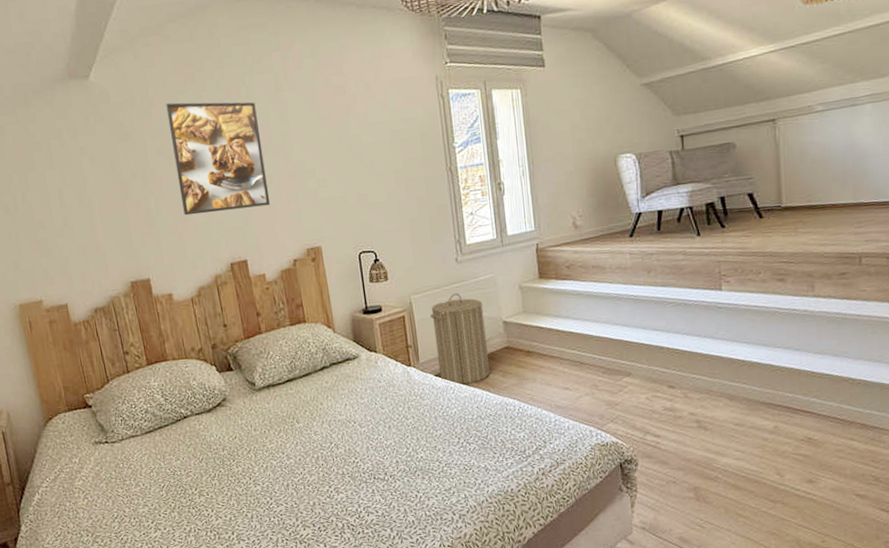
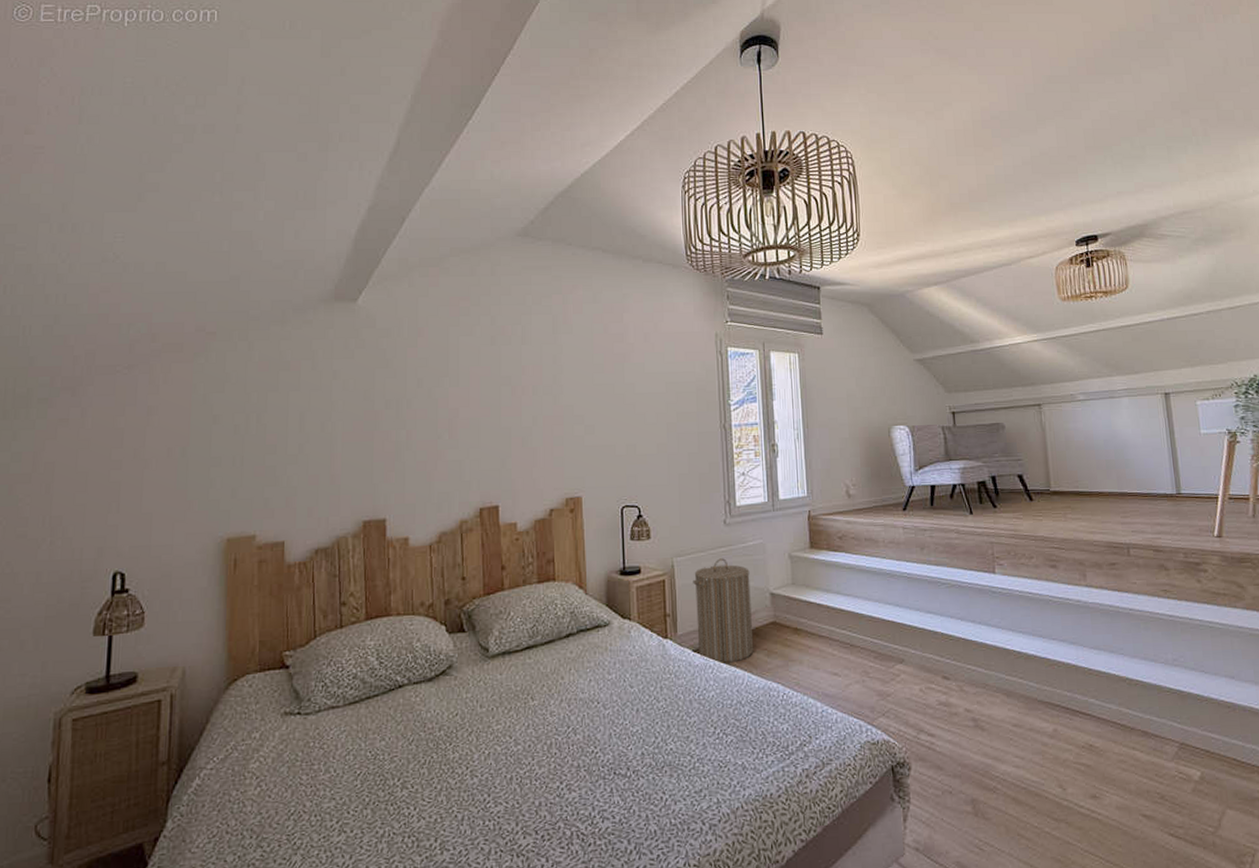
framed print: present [166,102,271,216] -> none [434,334,532,452]

